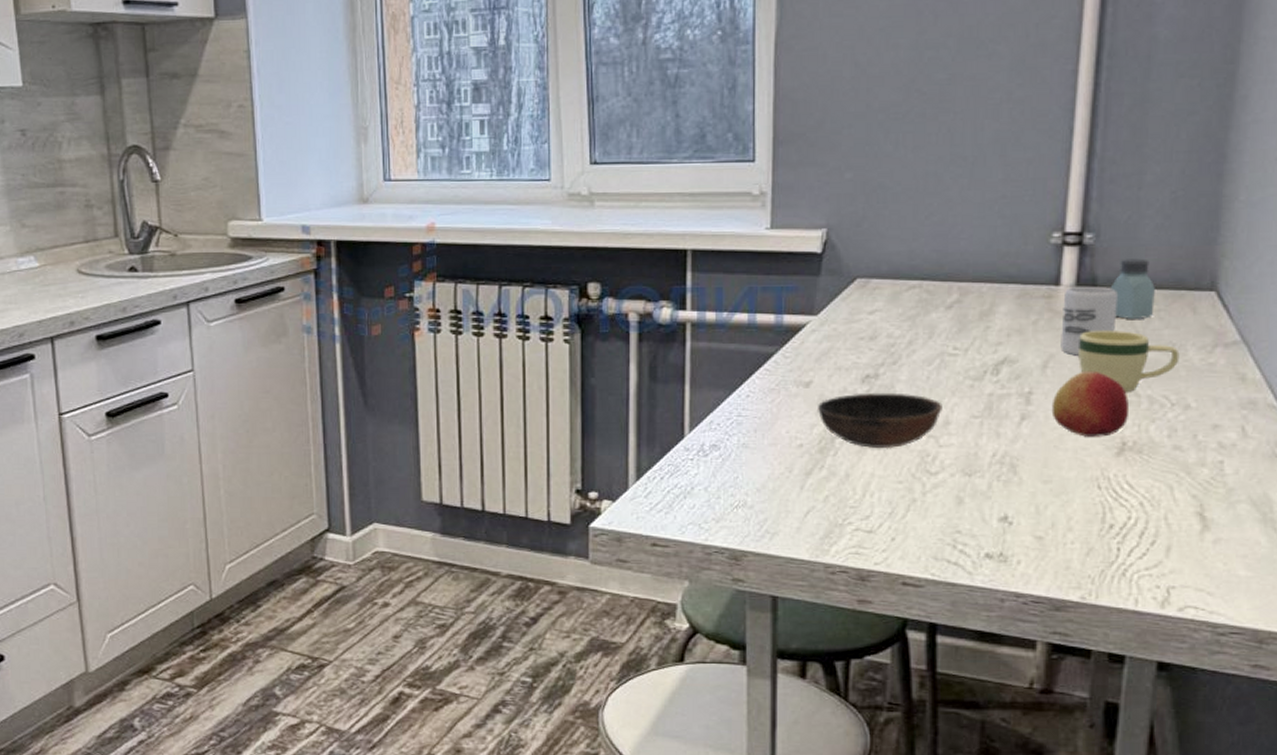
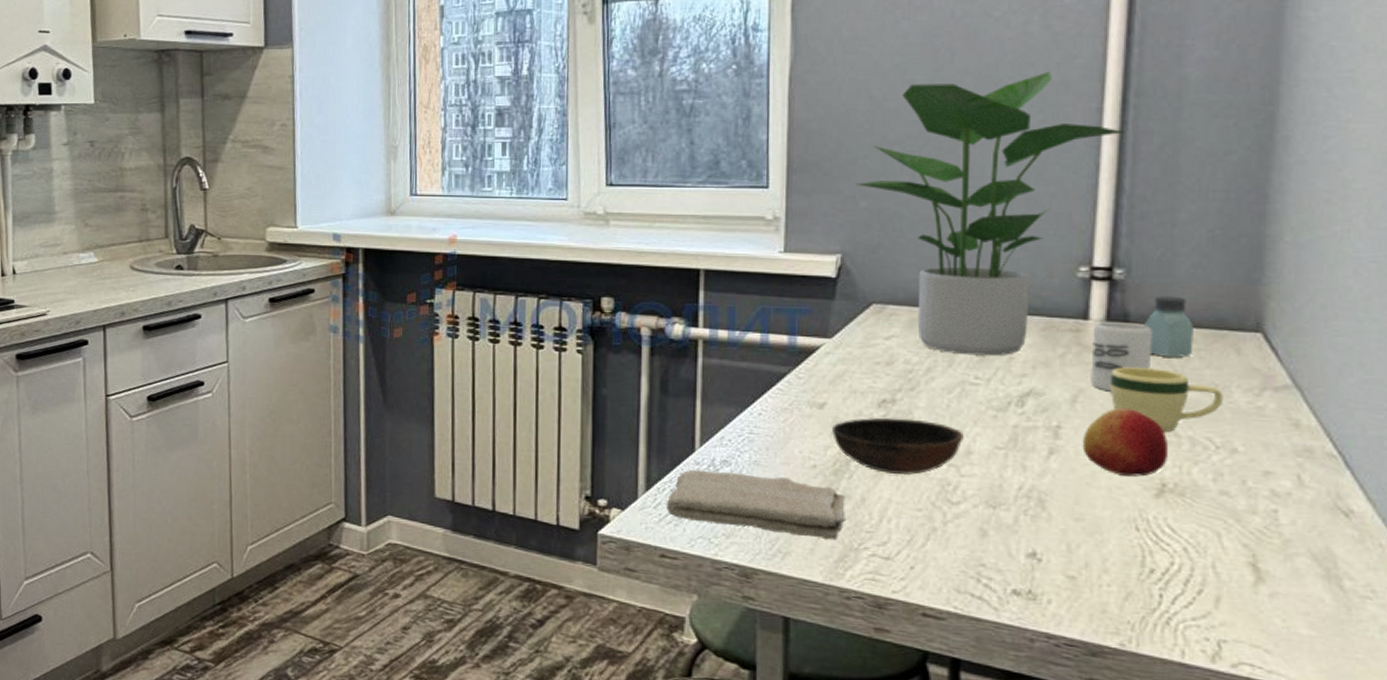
washcloth: none [656,456,832,518] -> present [666,469,847,541]
potted plant: none [840,34,1099,326] -> present [855,72,1127,356]

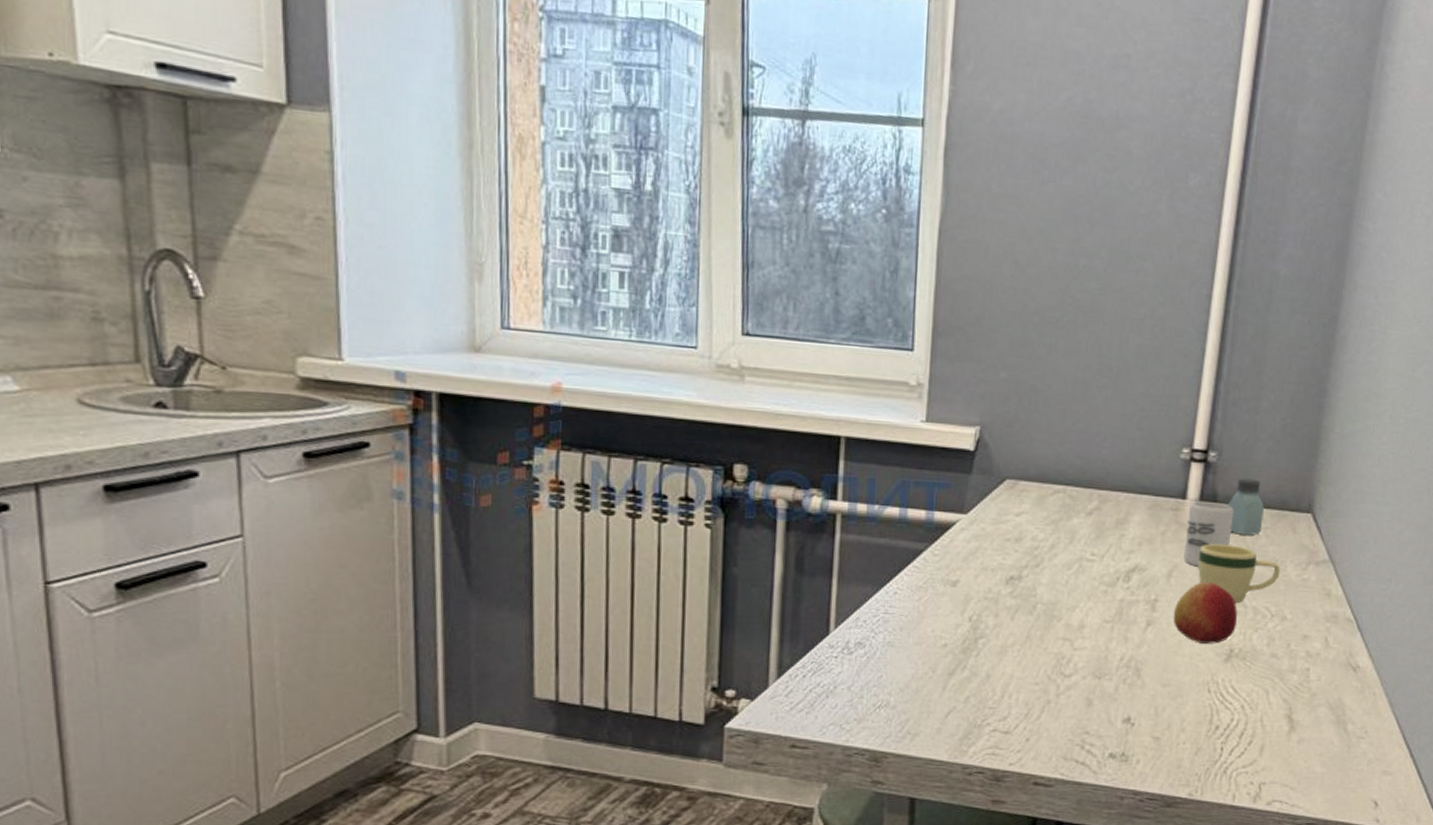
washcloth: present [666,469,847,541] -> none [797,653,972,719]
bowl: present [832,417,964,476] -> none [963,594,1079,651]
potted plant: present [855,72,1127,356] -> none [996,252,1228,533]

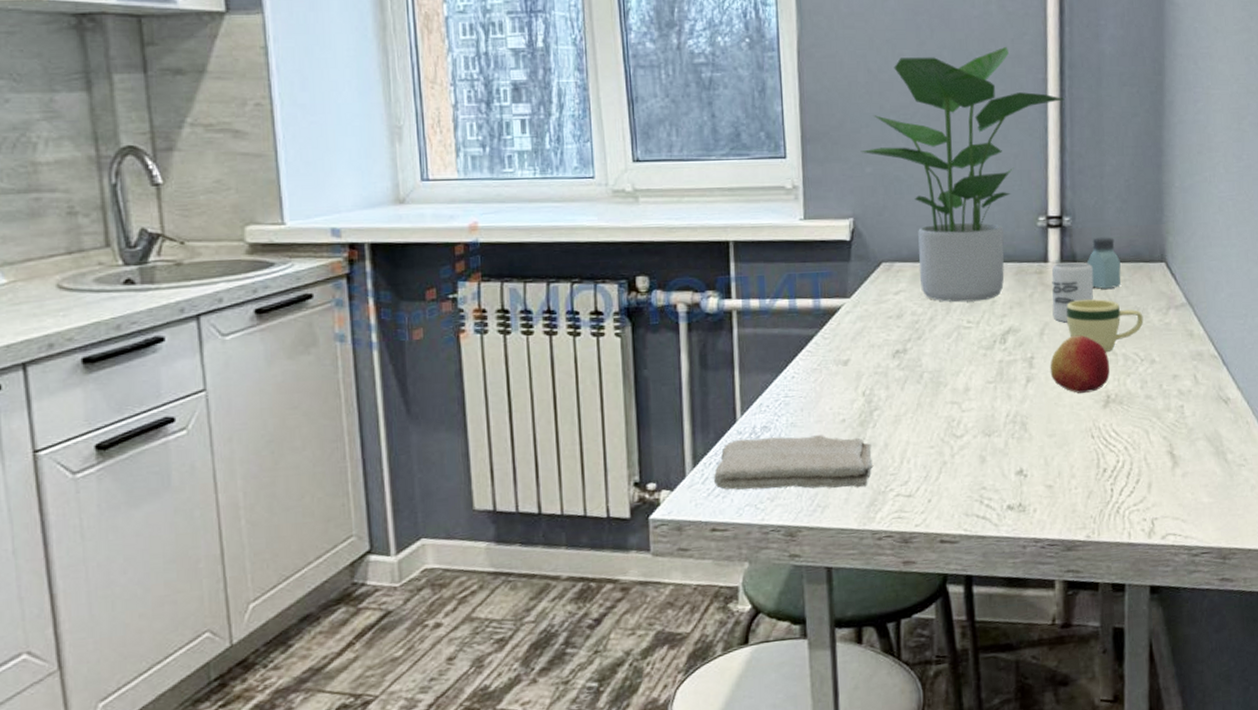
washcloth: none [797,653,972,719] -> present [713,434,874,490]
potted plant: none [996,252,1228,533] -> present [860,47,1065,303]

